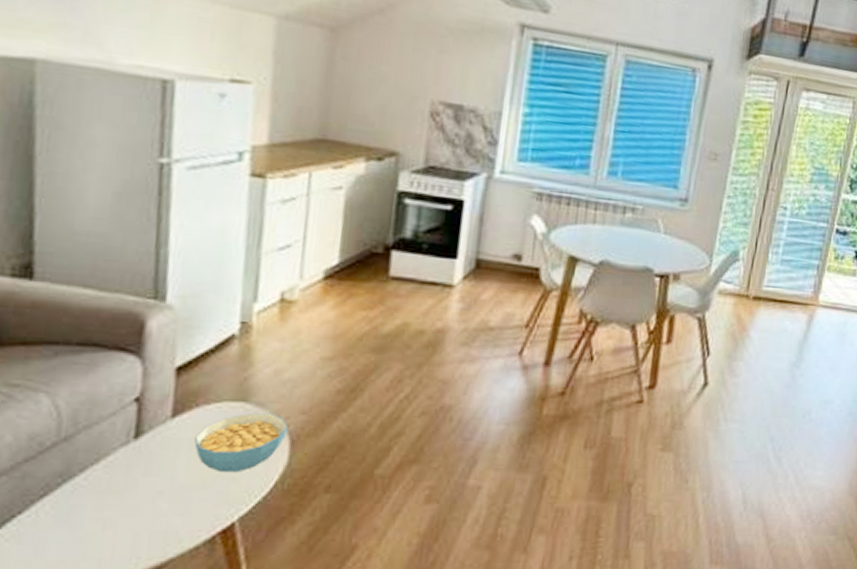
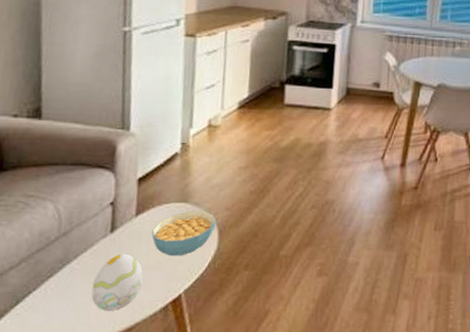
decorative egg: none [104,467,181,542] -> present [91,253,143,311]

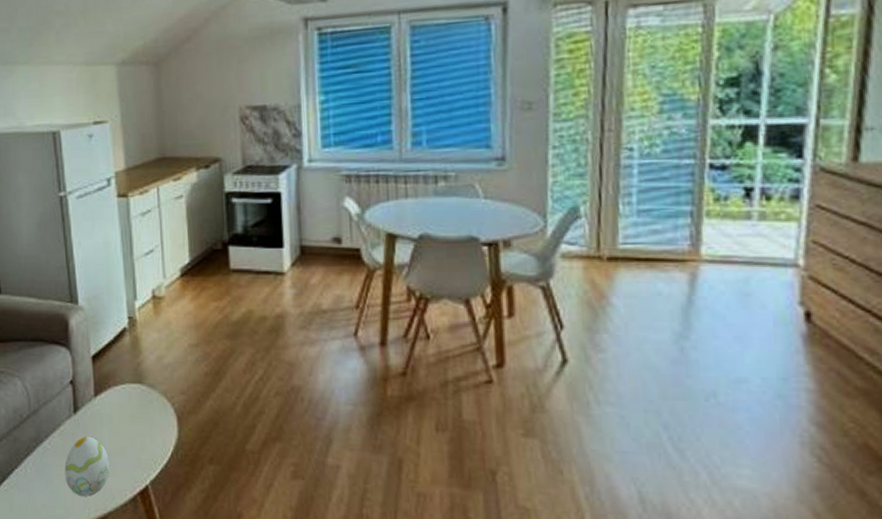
cereal bowl: present [152,211,216,256] -> none [112,393,173,443]

